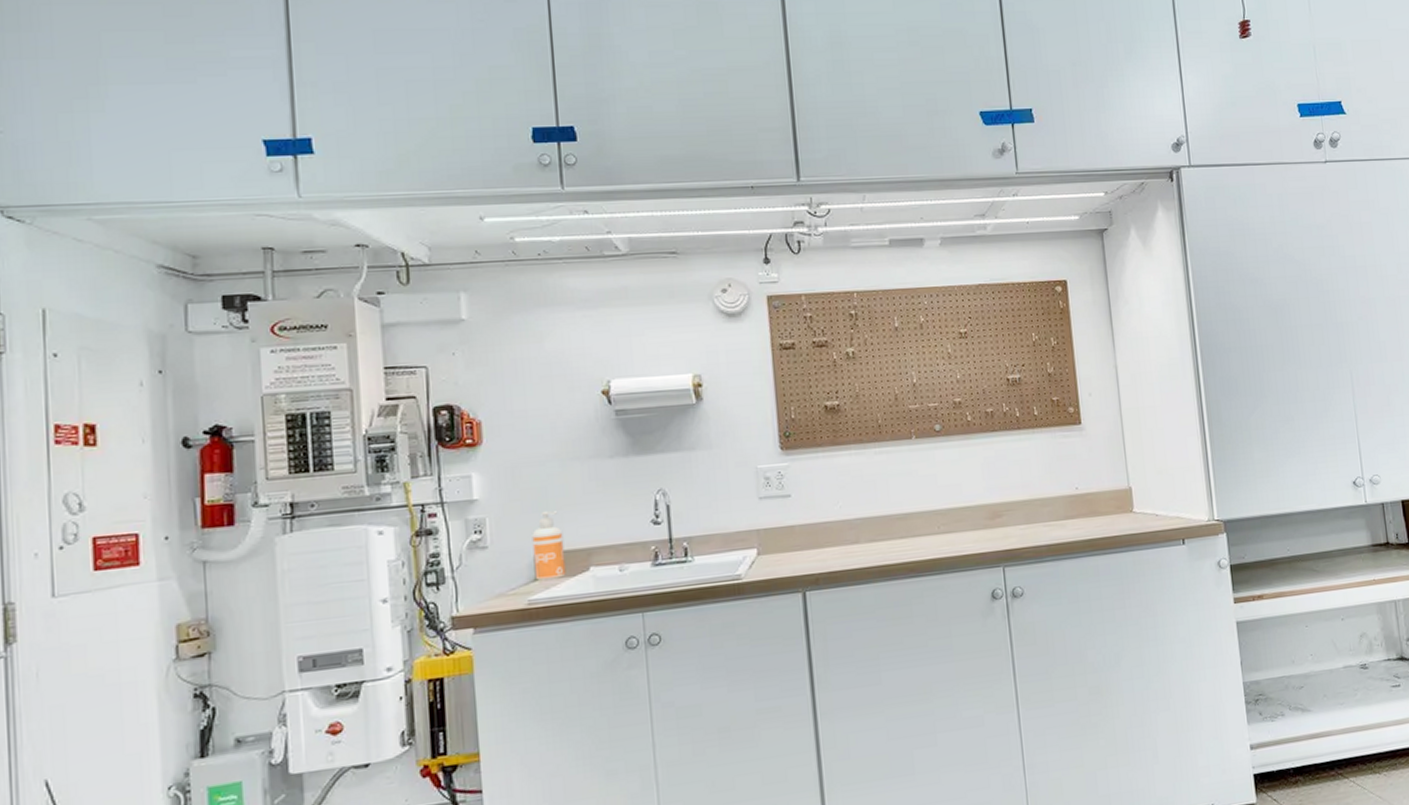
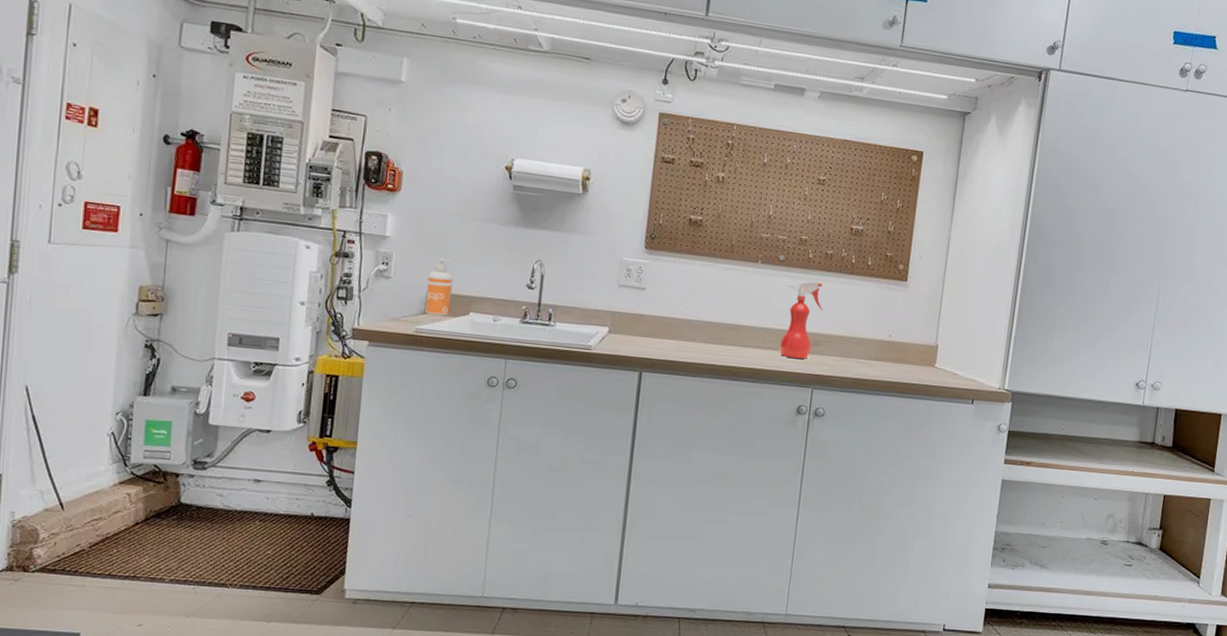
spray bottle: none [950,446,995,538] -> present [779,281,823,360]

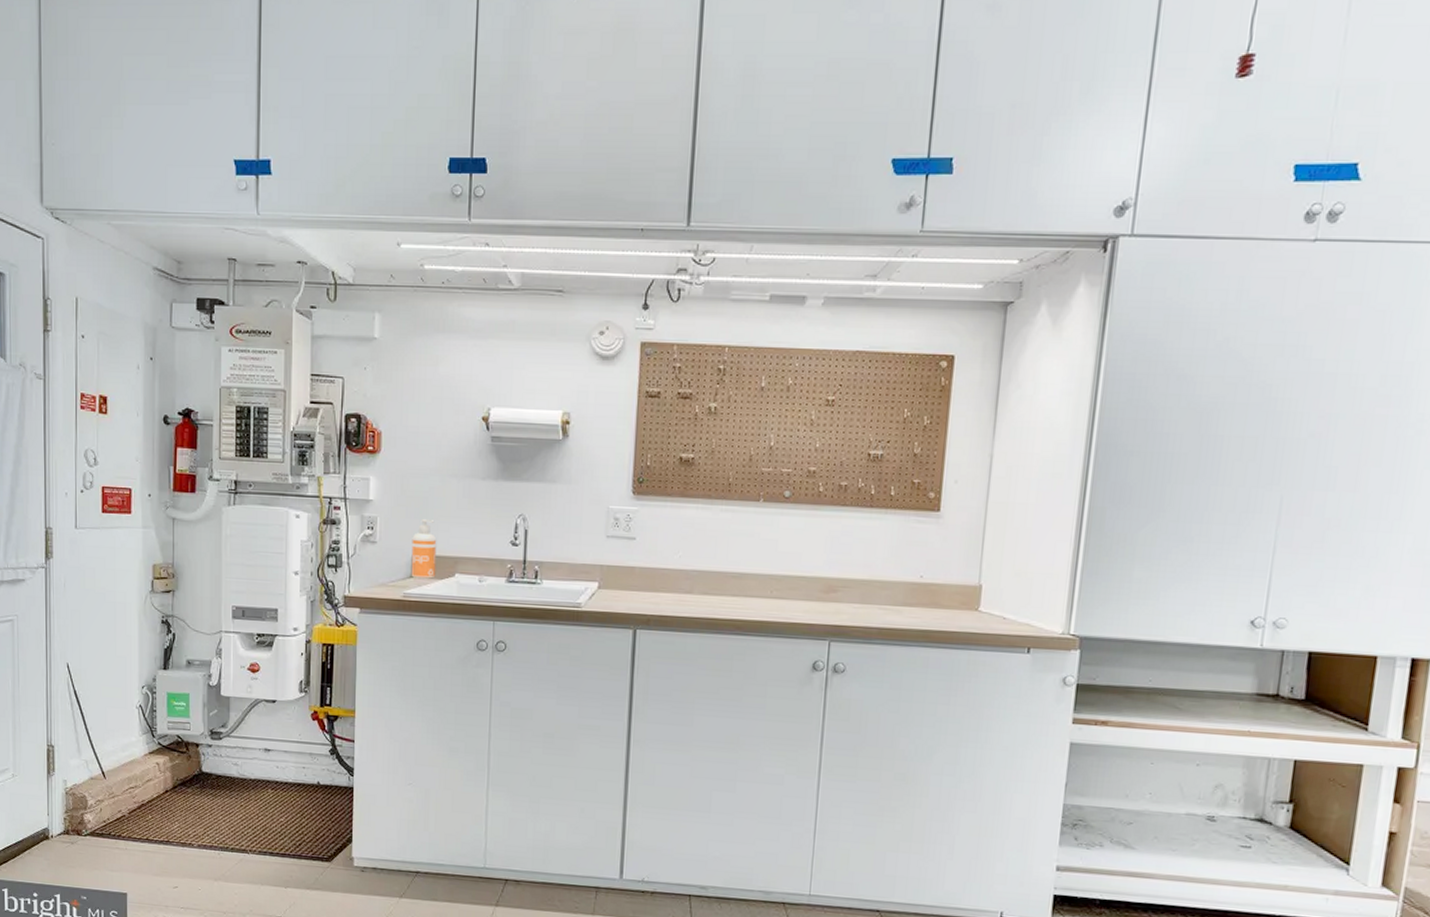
spray bottle: present [779,281,823,360] -> none [789,519,838,609]

